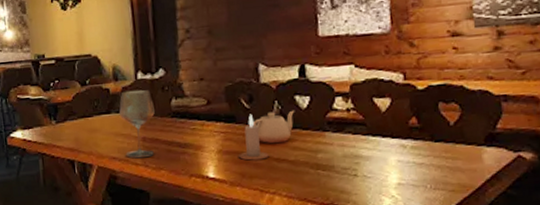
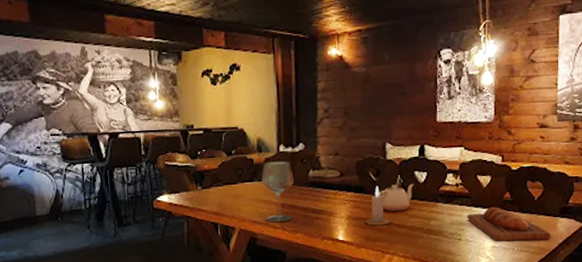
bread loaf: none [363,135,476,177] -> present [467,207,551,241]

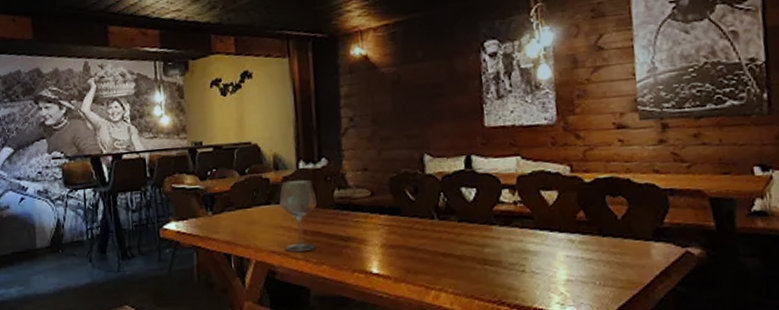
candle: present [364,185,391,226] -> none [402,206,435,255]
teapot: present [378,183,414,212] -> none [417,202,461,238]
bread loaf: present [467,207,551,241] -> none [530,229,644,273]

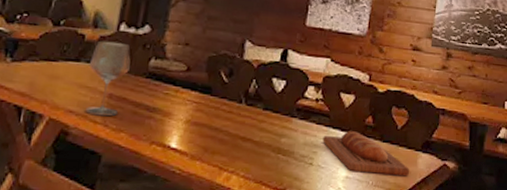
bread loaf: none [530,229,644,273] -> present [322,131,410,177]

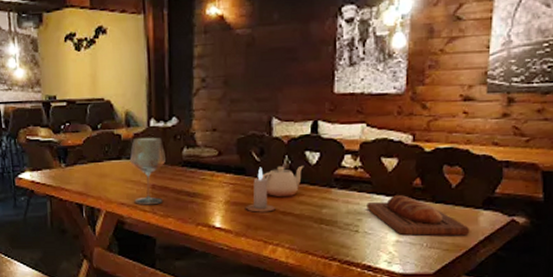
candle: none [205,88,236,136] -> present [245,167,275,212]
teapot: none [226,89,270,122] -> present [261,165,304,198]

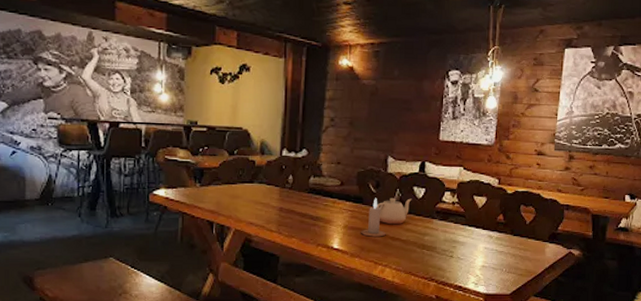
wine glass: present [129,137,167,205] -> none [261,164,295,226]
bread loaf: present [367,195,470,236] -> none [460,228,539,264]

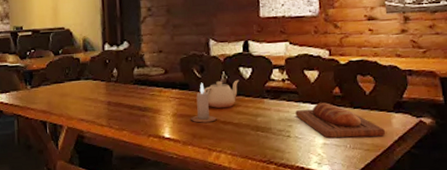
bread loaf: none [460,228,539,264] -> present [295,102,386,138]

